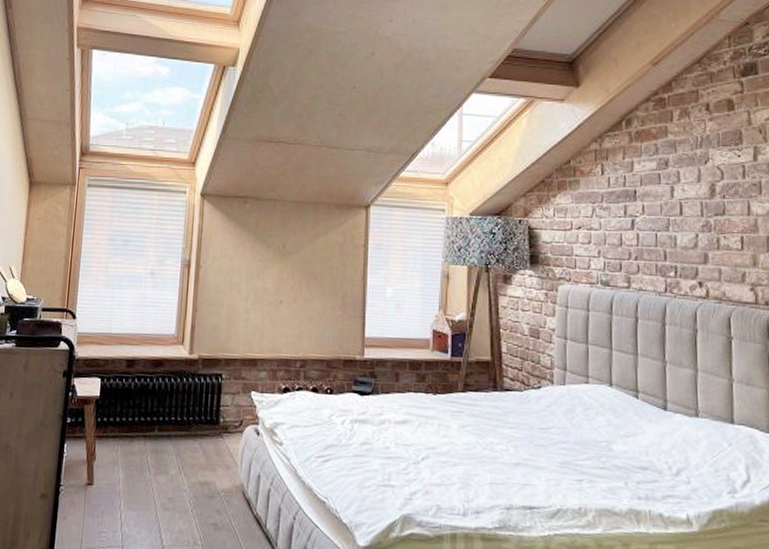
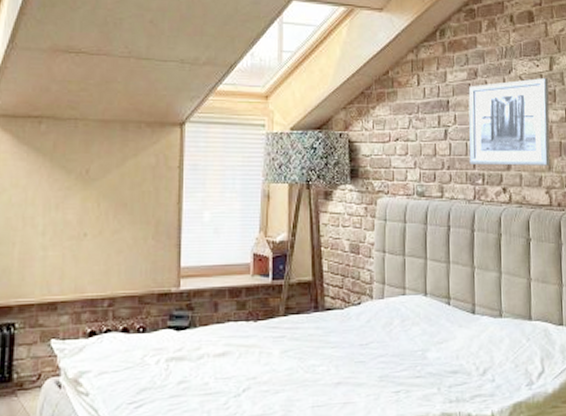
wall art: none [658,169,756,262] -> present [468,78,551,166]

